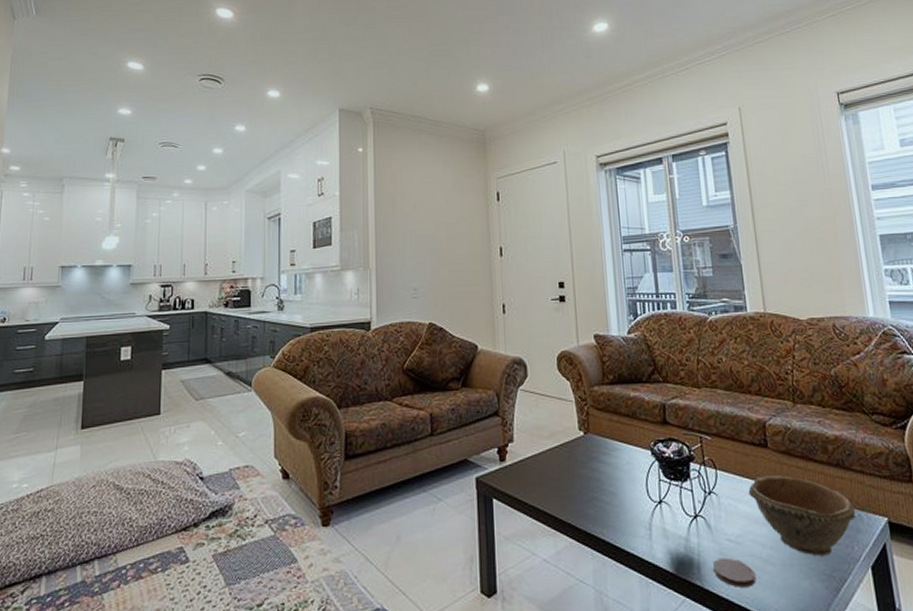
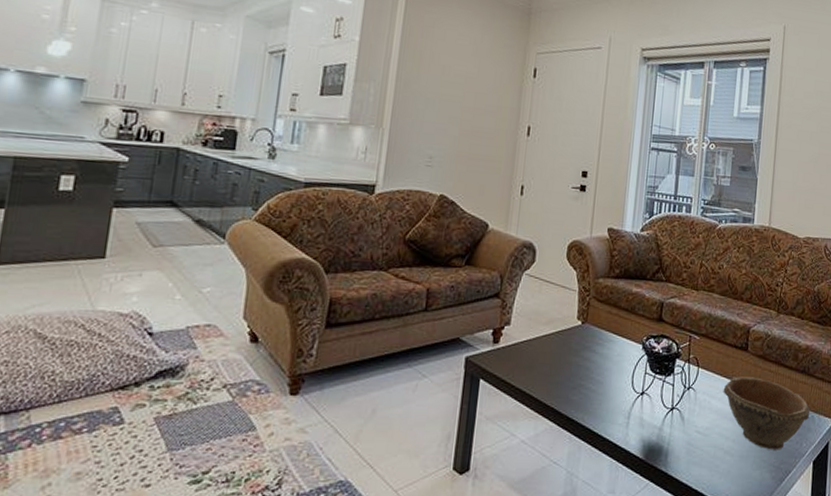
coaster: present [713,558,756,587] -> none [679,447,715,474]

